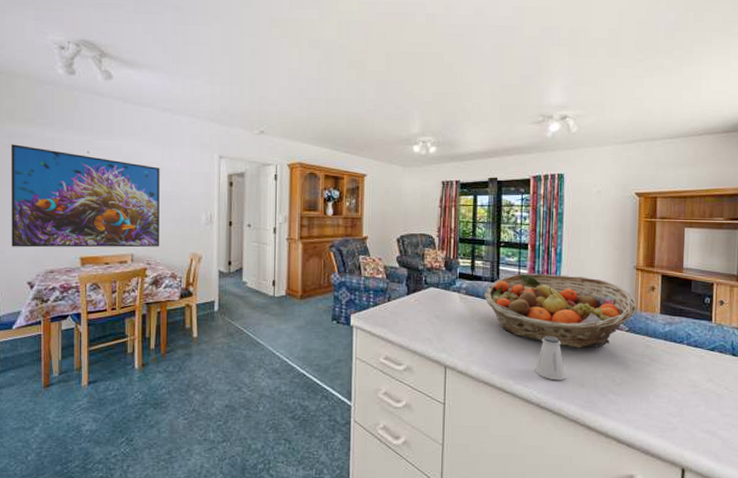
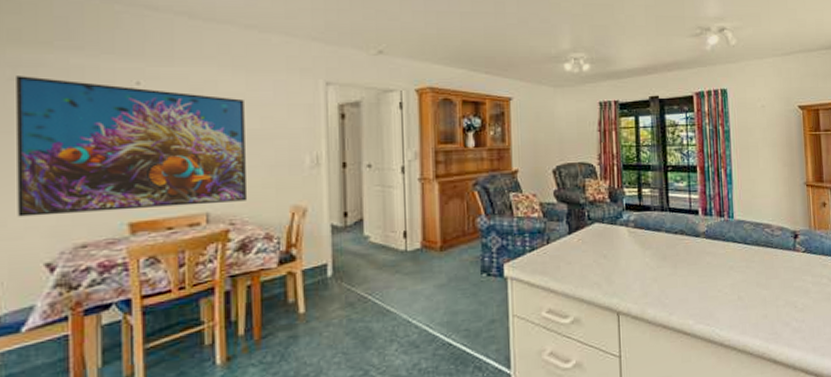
fruit basket: present [484,273,638,349] -> none [655,197,812,276]
saltshaker: present [536,336,566,381] -> none [716,265,748,314]

